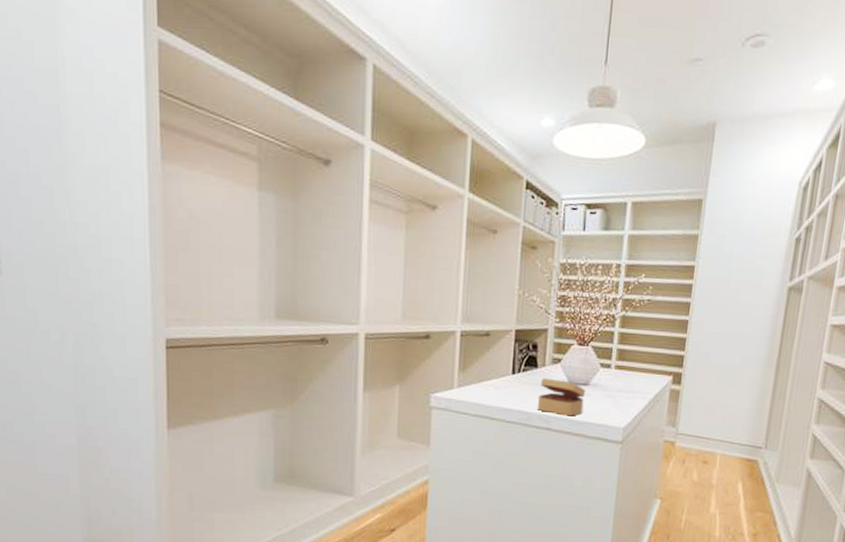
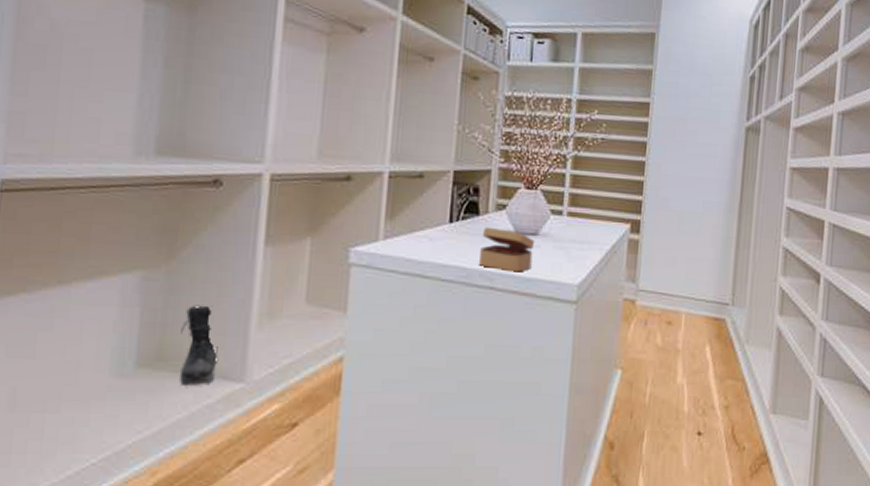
boot: none [304,437,333,497] -> present [180,305,218,385]

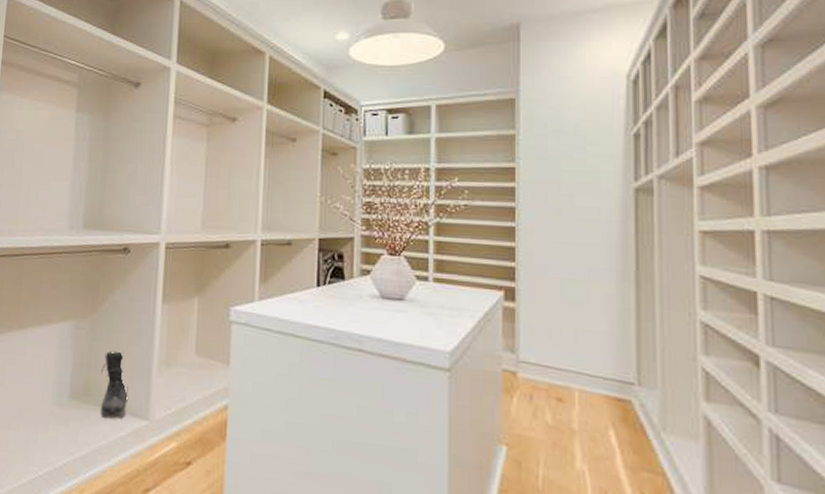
jewelry box: present [479,226,535,272] -> none [347,291,402,336]

